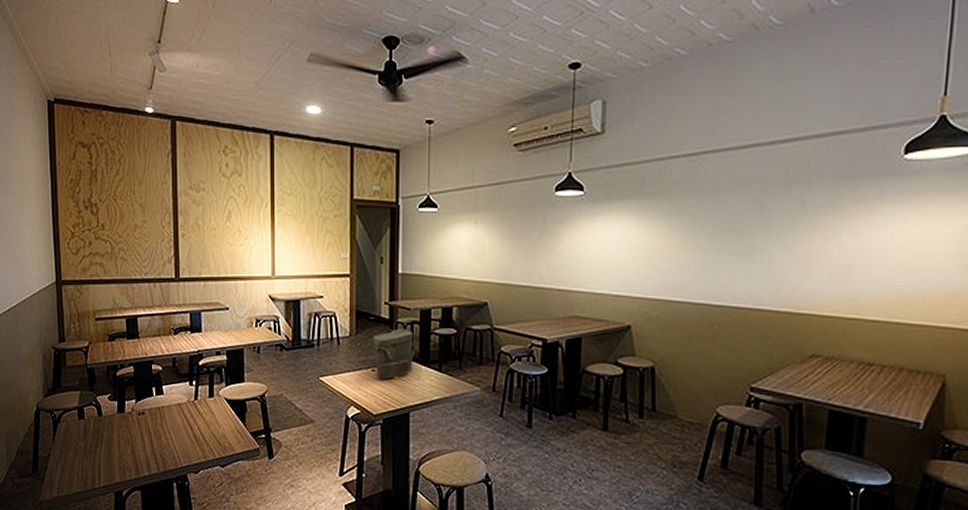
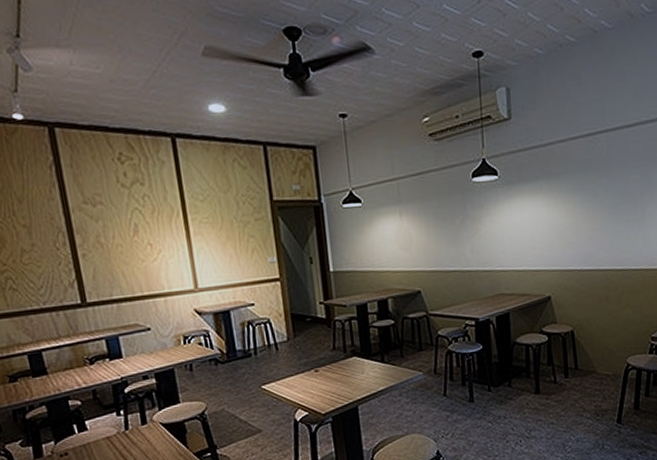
bag: present [373,328,418,380] -> none [312,325,358,379]

